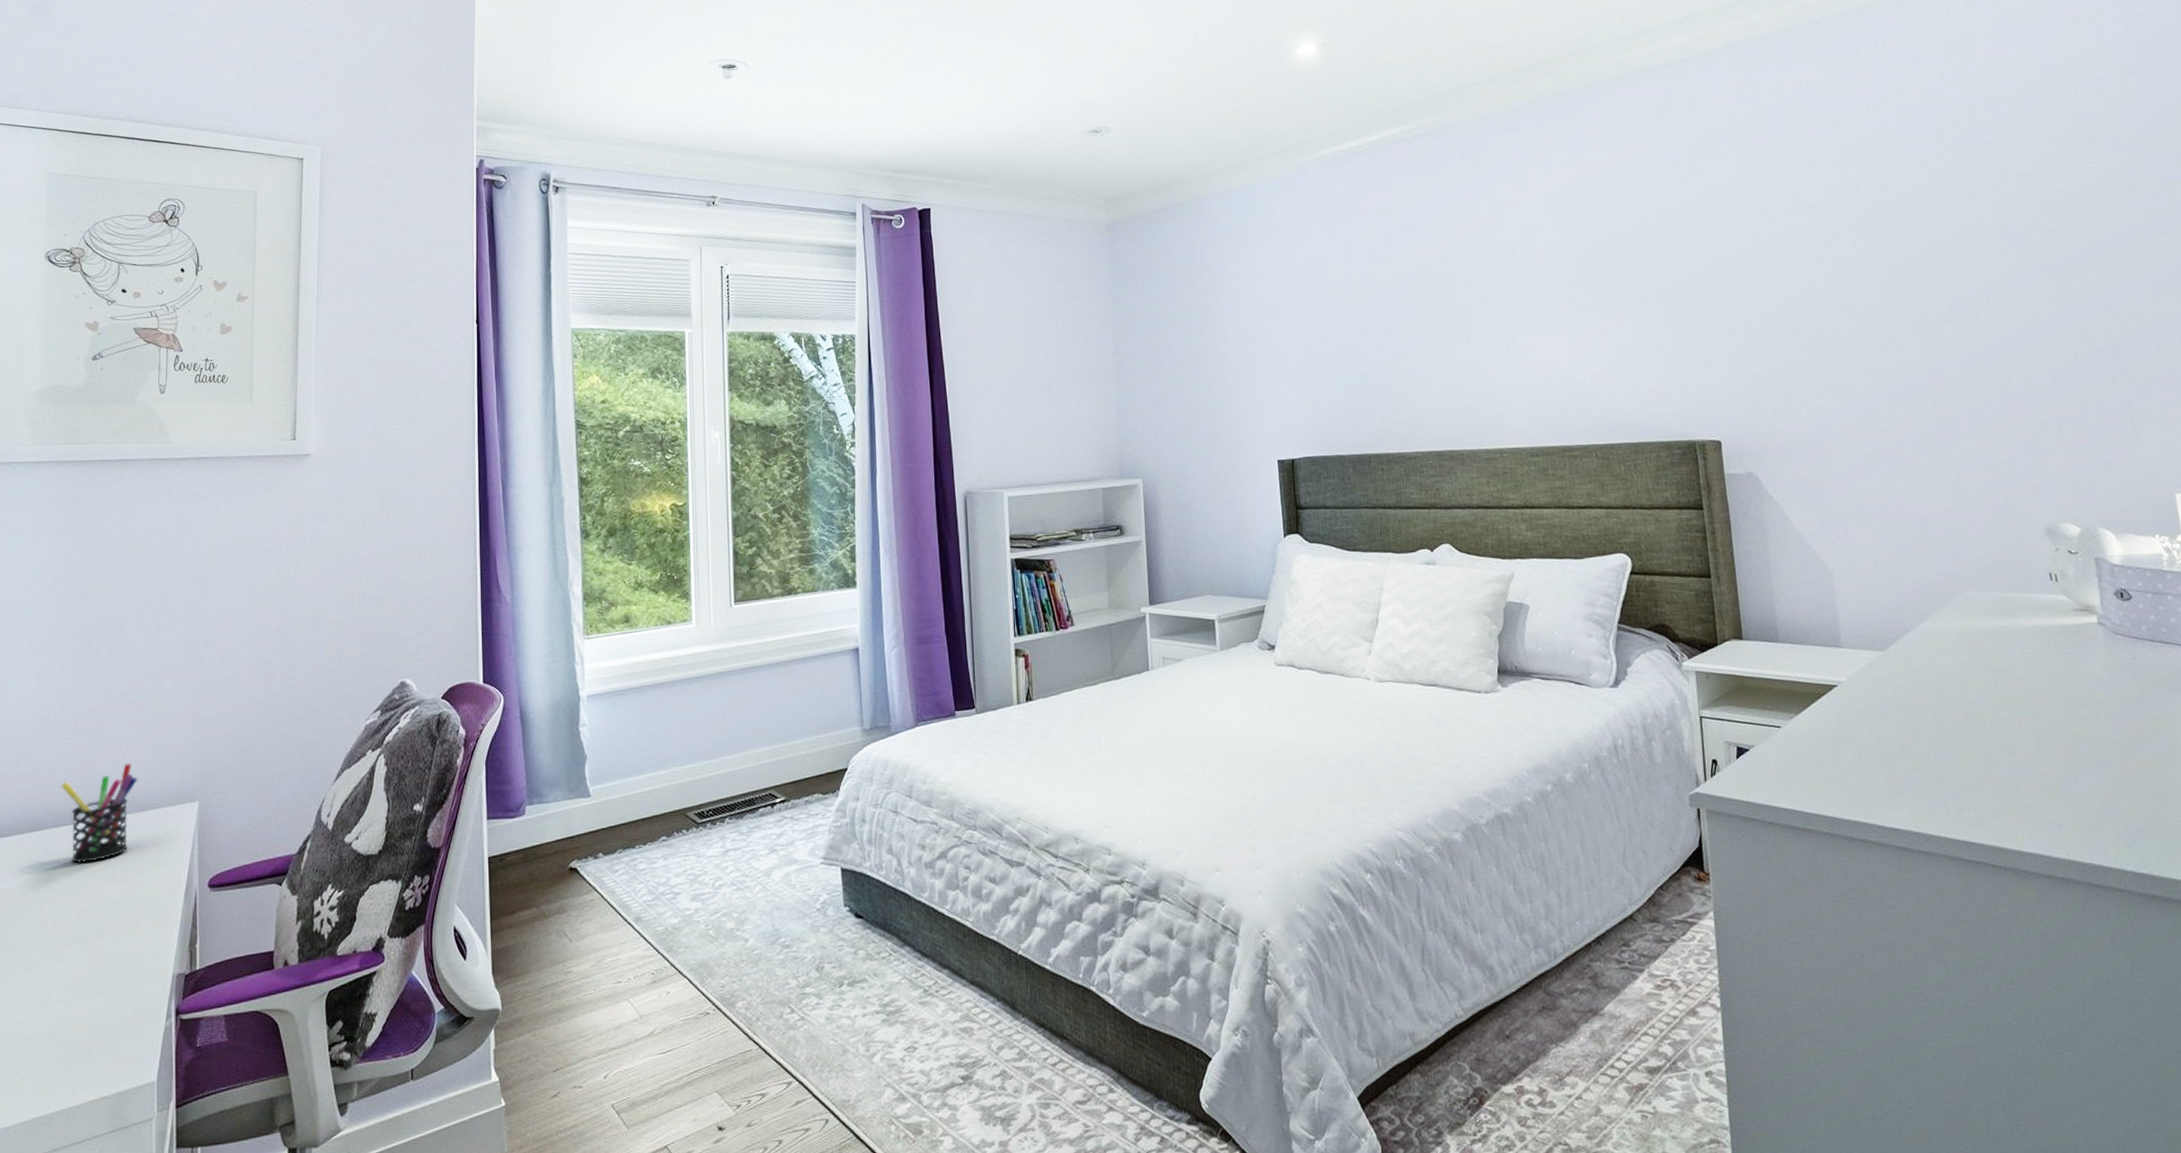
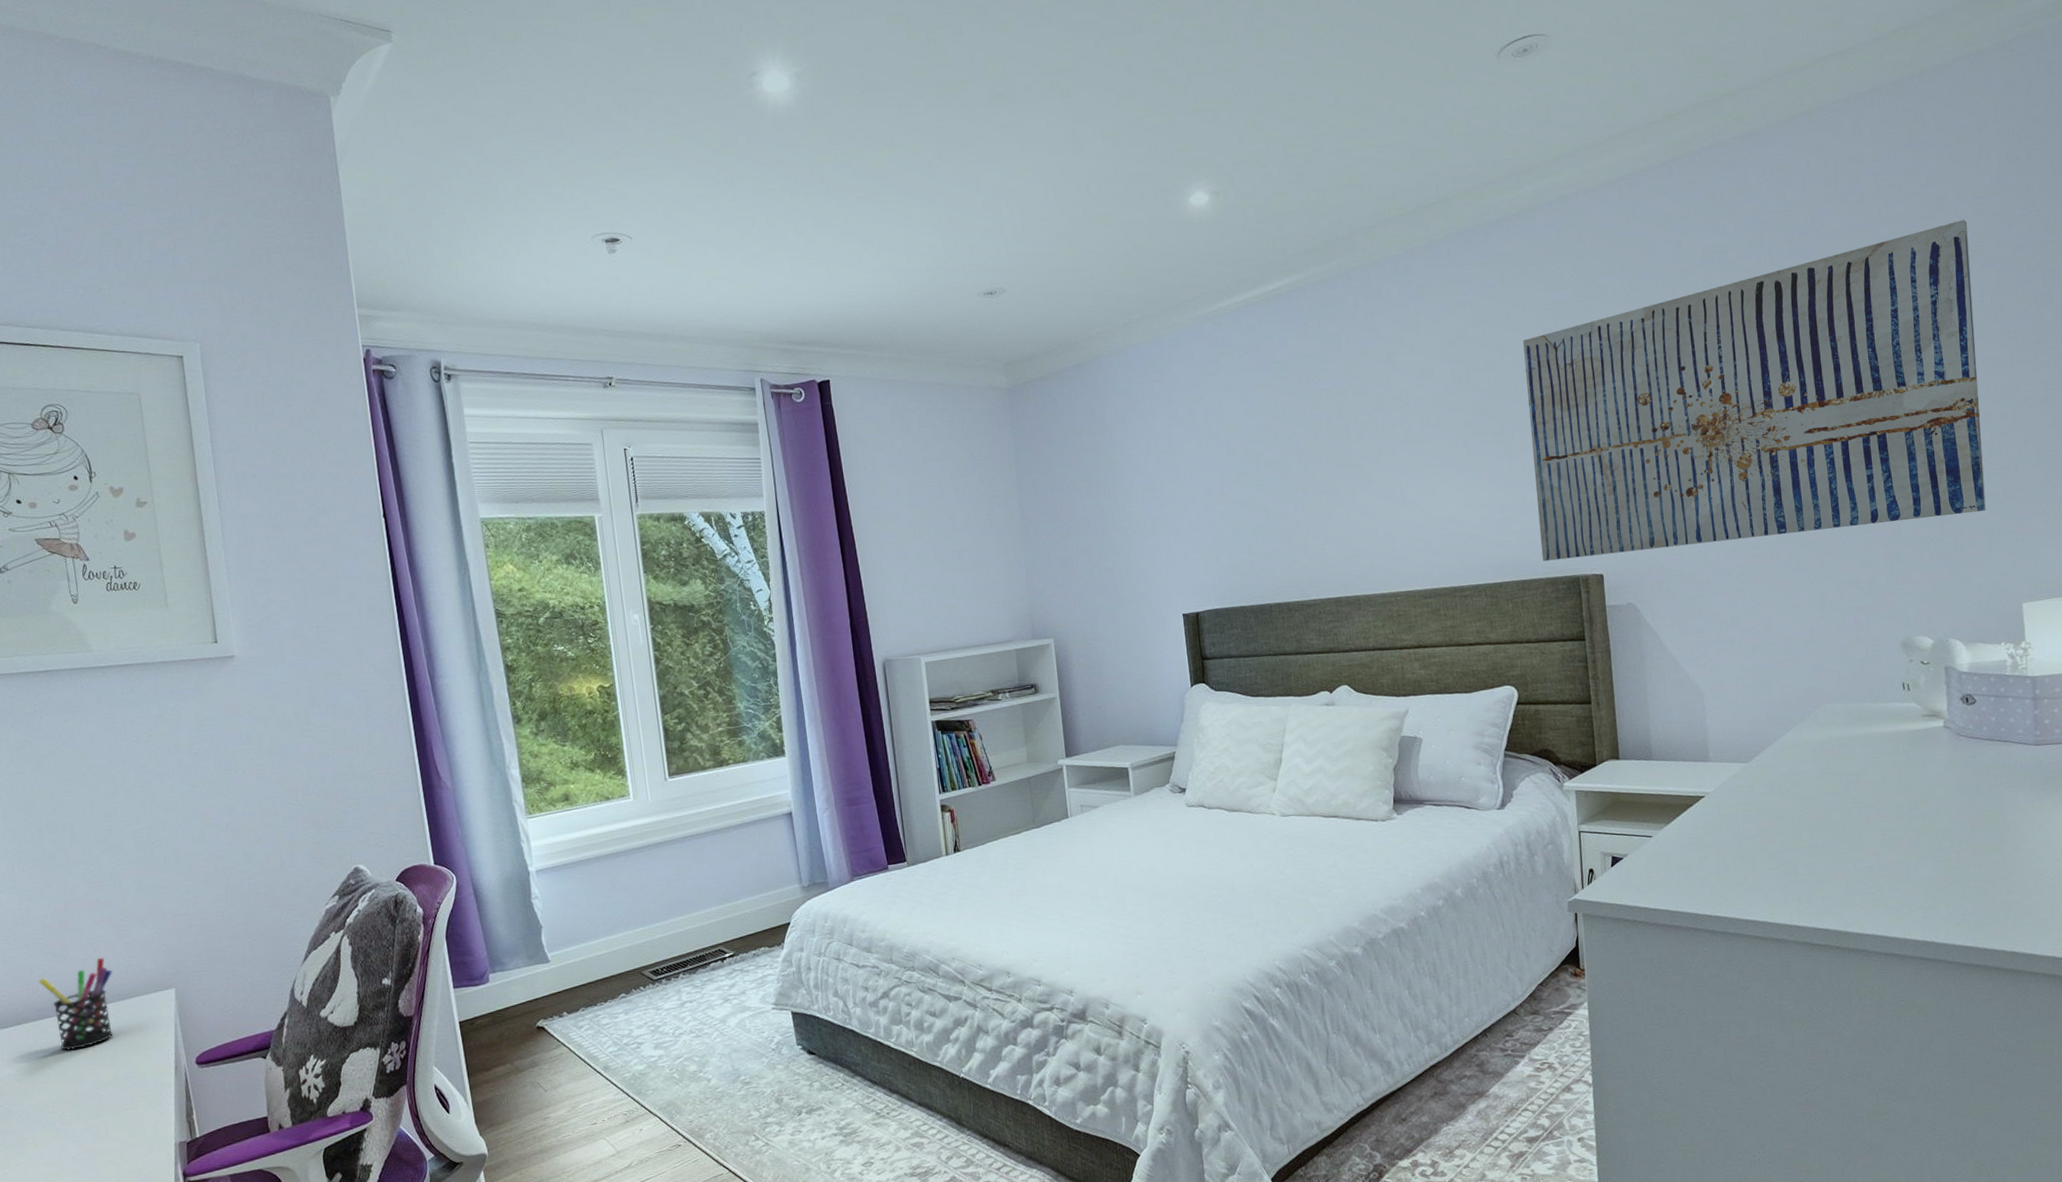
wall art: none [1633,100,2129,425] -> present [1523,219,1986,562]

